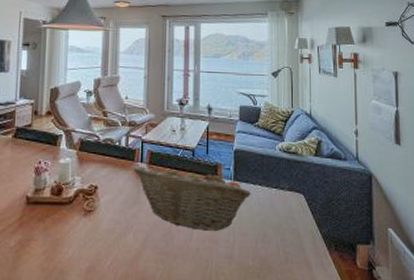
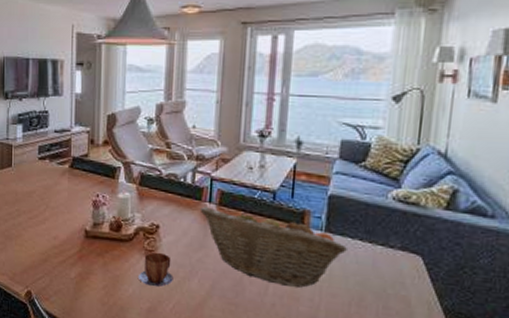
mug: none [78,212,111,246] -> present [139,252,173,287]

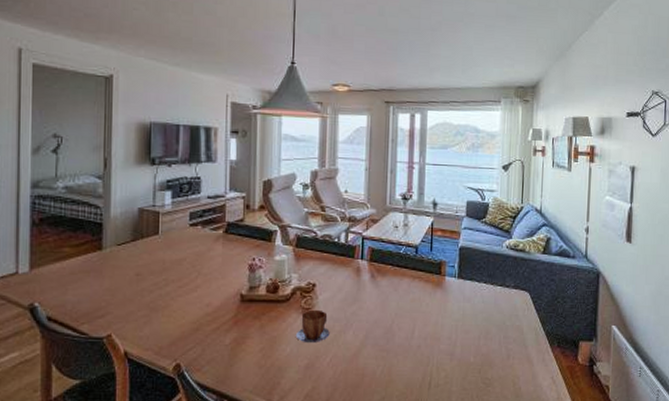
fruit basket: present [200,207,349,288] -> none [353,264,476,329]

